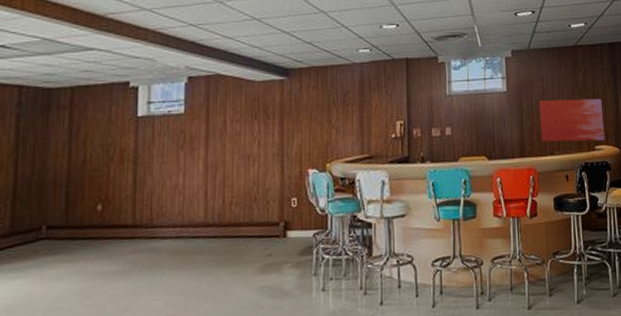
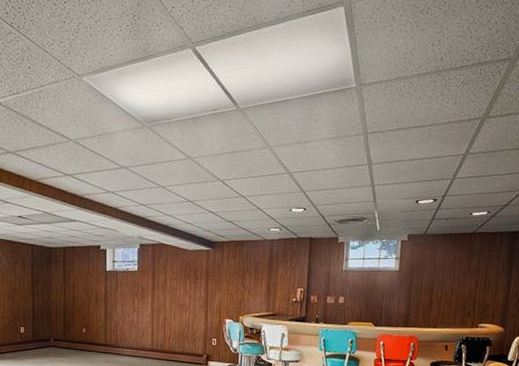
wall art: present [538,98,605,142] -> none [426,280,493,320]

